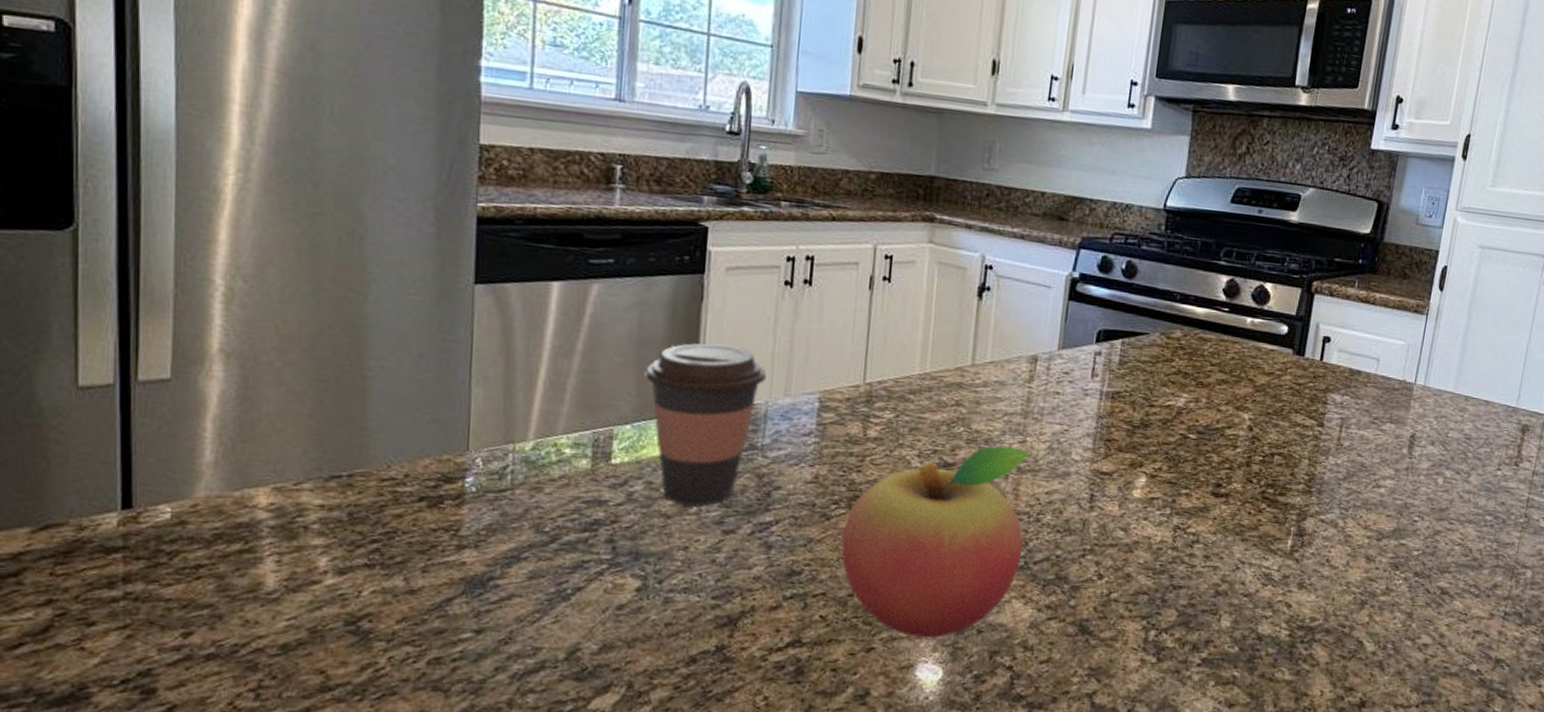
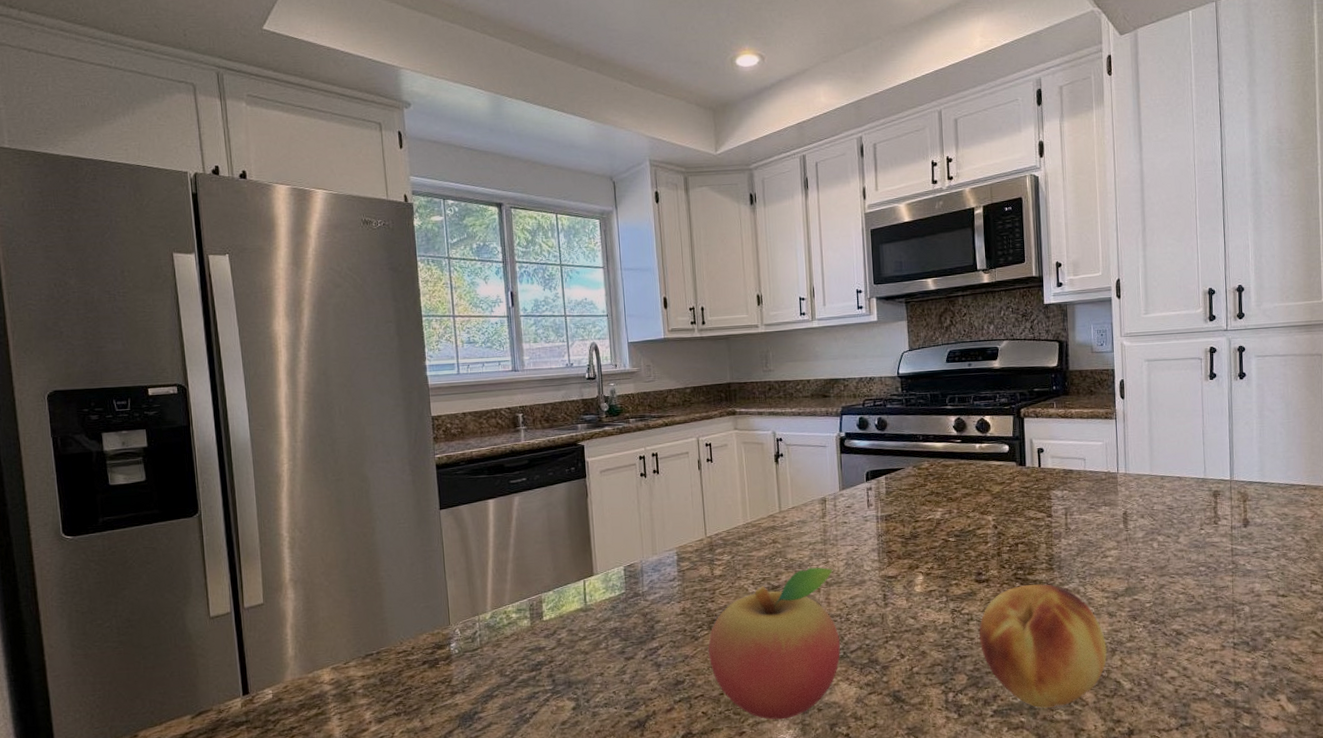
coffee cup: present [645,343,767,506] -> none [557,524,638,643]
fruit: none [1202,507,1357,663] -> present [979,584,1107,708]

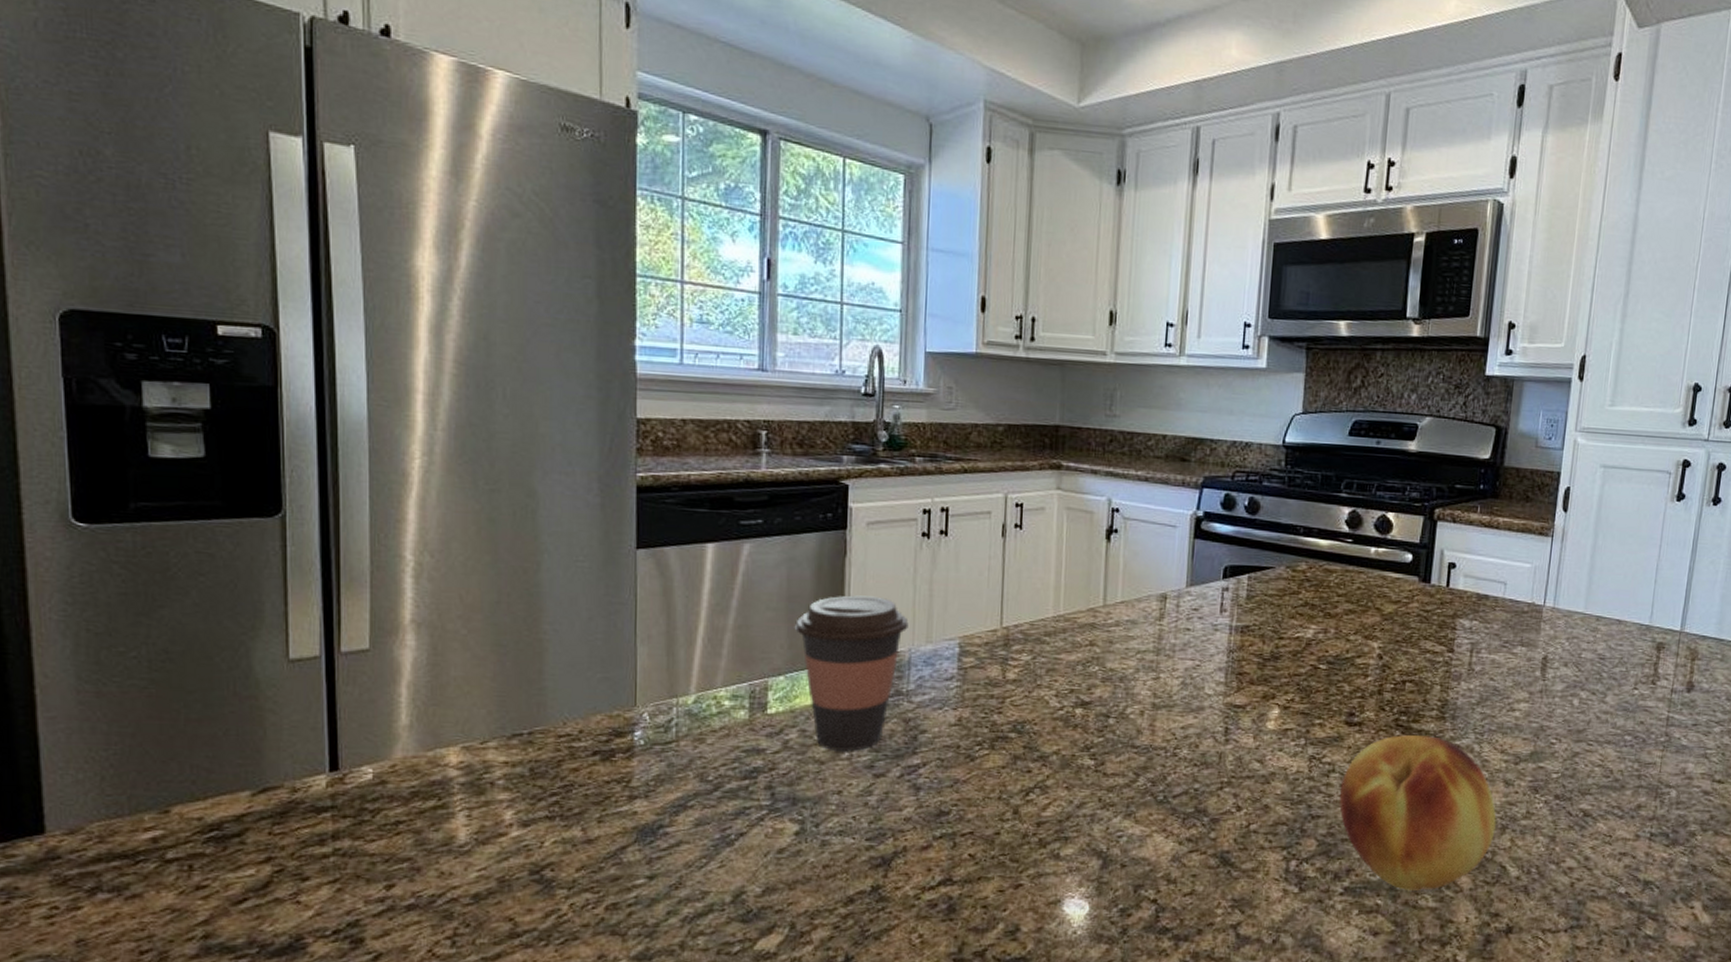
coffee cup: none [557,524,638,643] -> present [795,595,909,751]
fruit: present [708,567,840,720] -> none [986,682,1164,874]

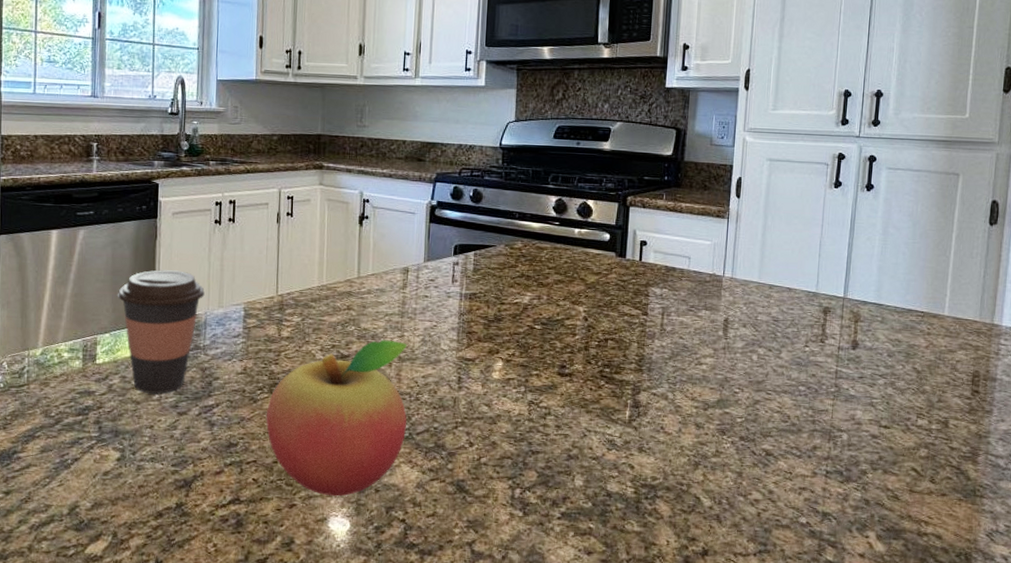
fruit: none [986,682,1164,874] -> present [266,339,408,496]
fruit: present [1339,734,1497,890] -> none [555,384,690,517]

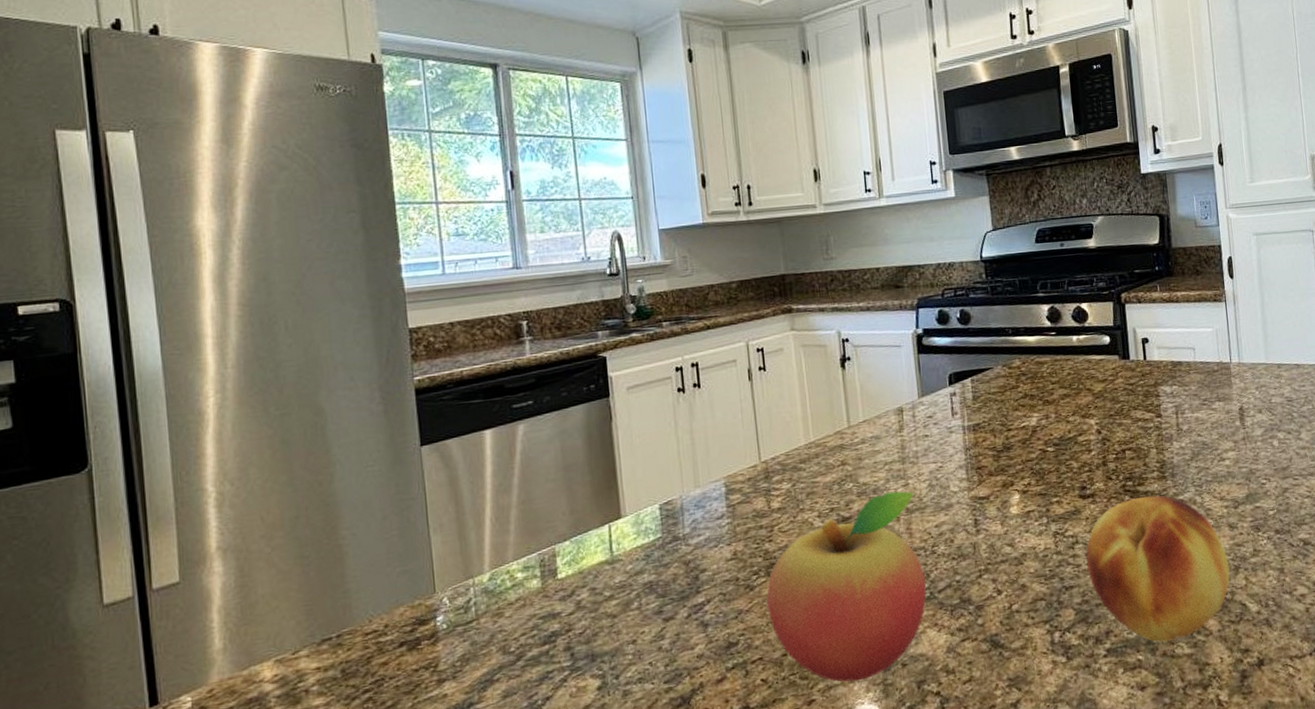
coffee cup: present [118,270,205,394] -> none [574,453,677,603]
fruit: none [555,384,690,517] -> present [1085,495,1230,642]

